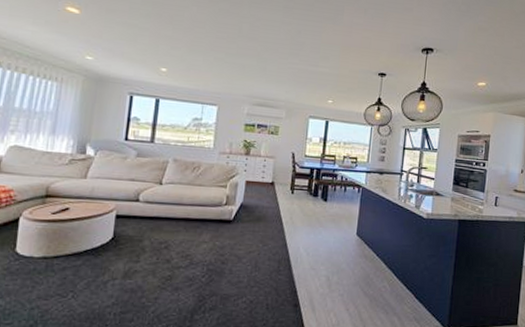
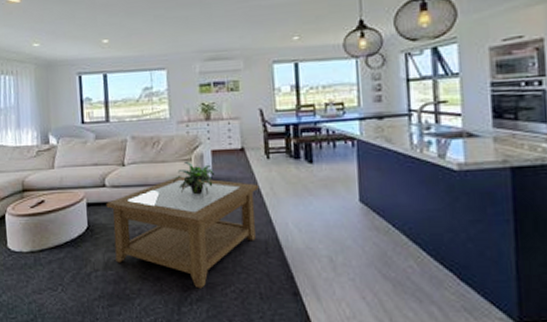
coffee table: none [136,199,280,299] -> present [106,176,258,289]
potted plant: none [206,187,245,219] -> present [173,161,214,196]

